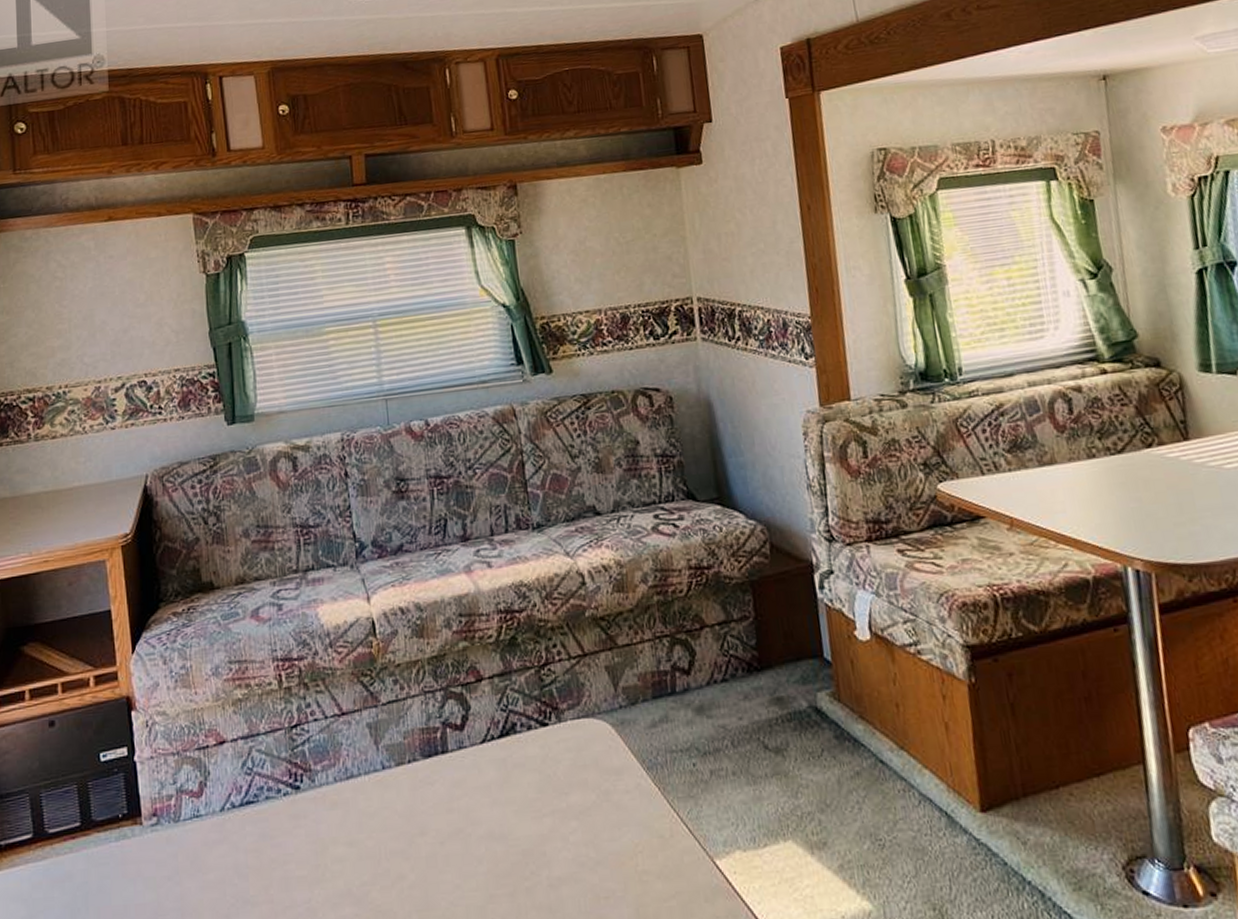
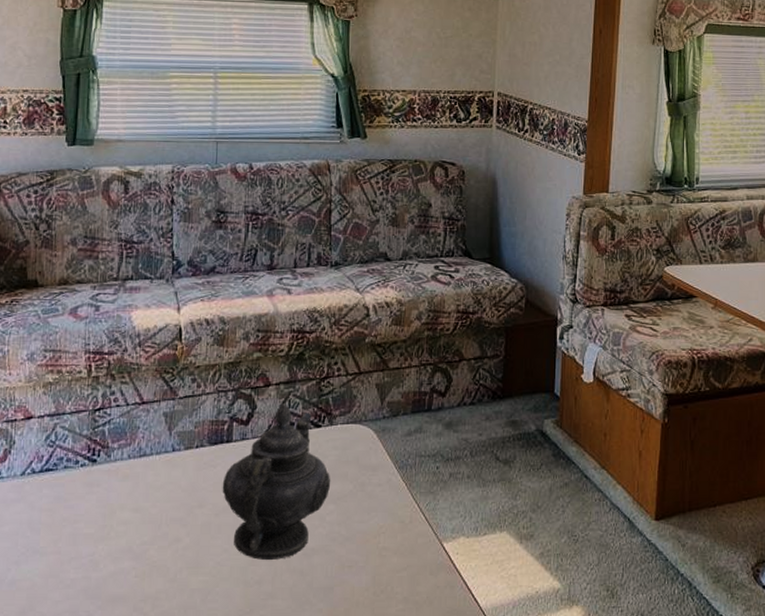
teapot: none [443,700,569,896] -> present [222,403,331,560]

